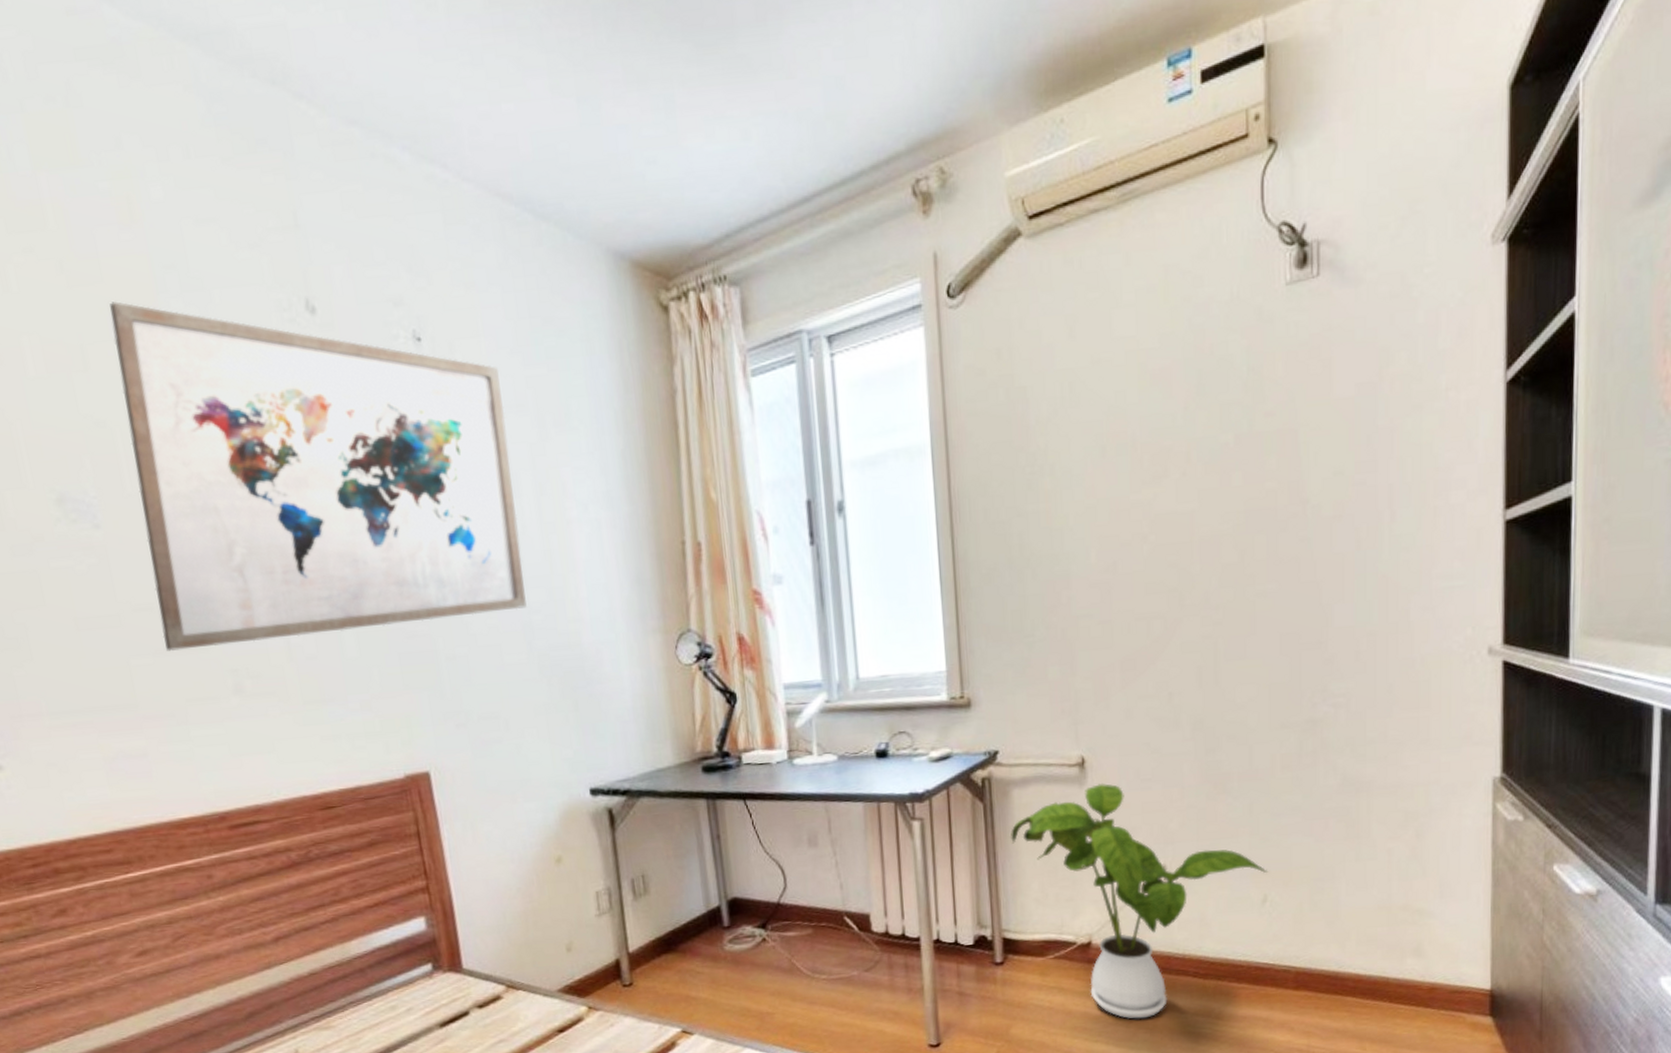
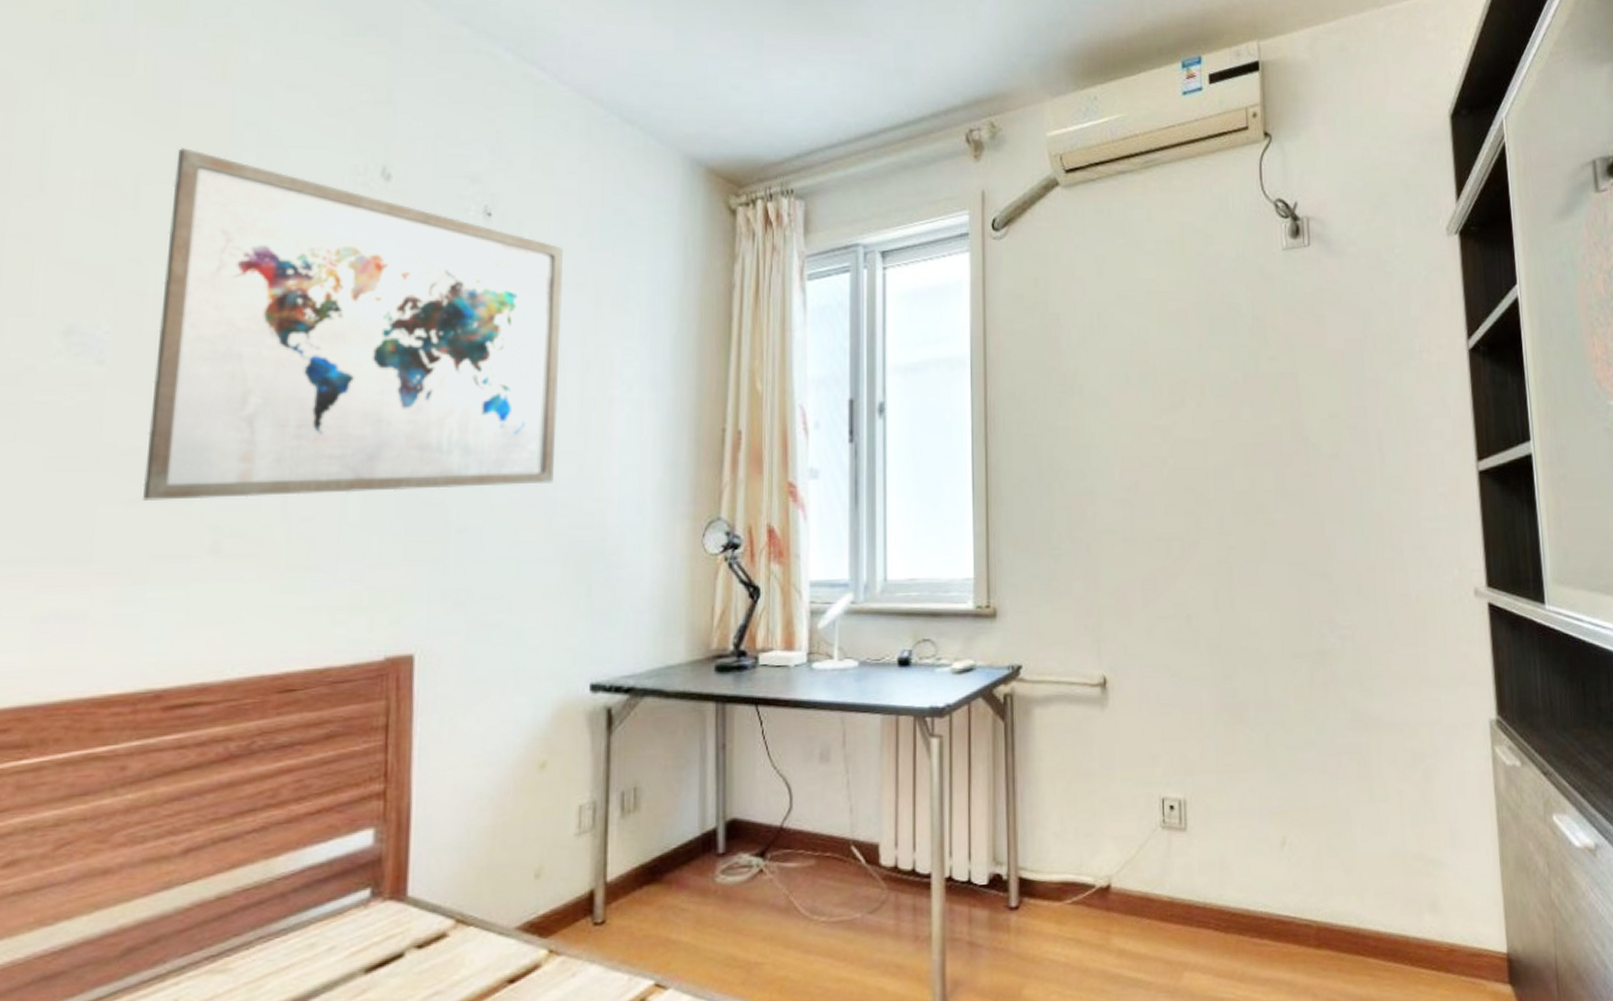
house plant: present [1011,782,1269,1019] -> none [1031,705,1286,980]

